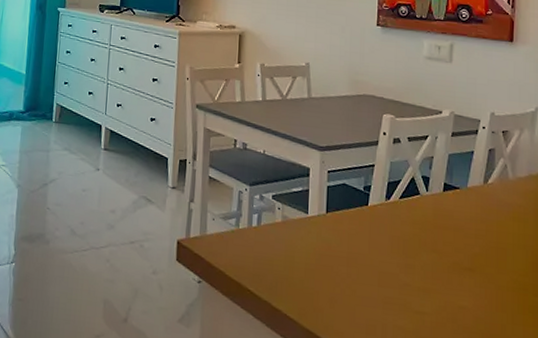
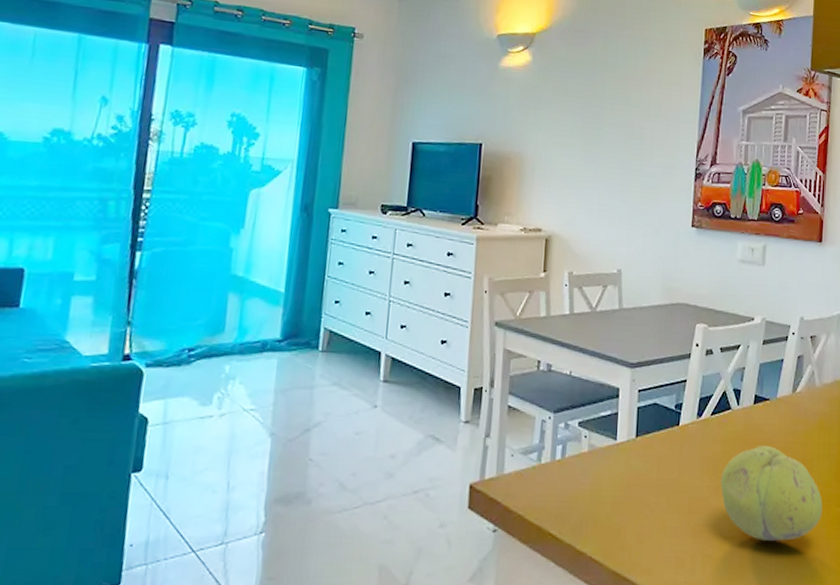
fruit: none [410,230,519,323] -> present [720,445,823,541]

